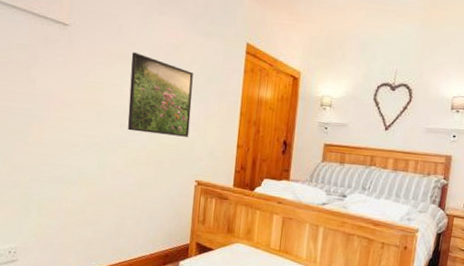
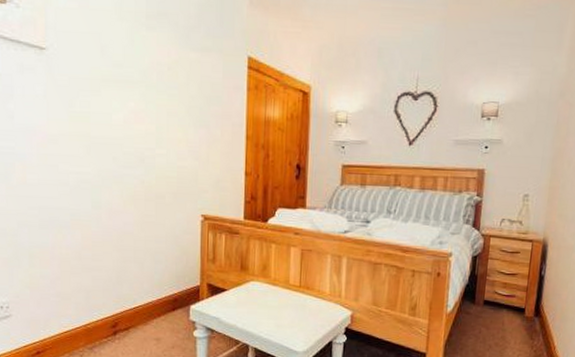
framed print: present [127,52,193,137] -> none [119,75,191,167]

